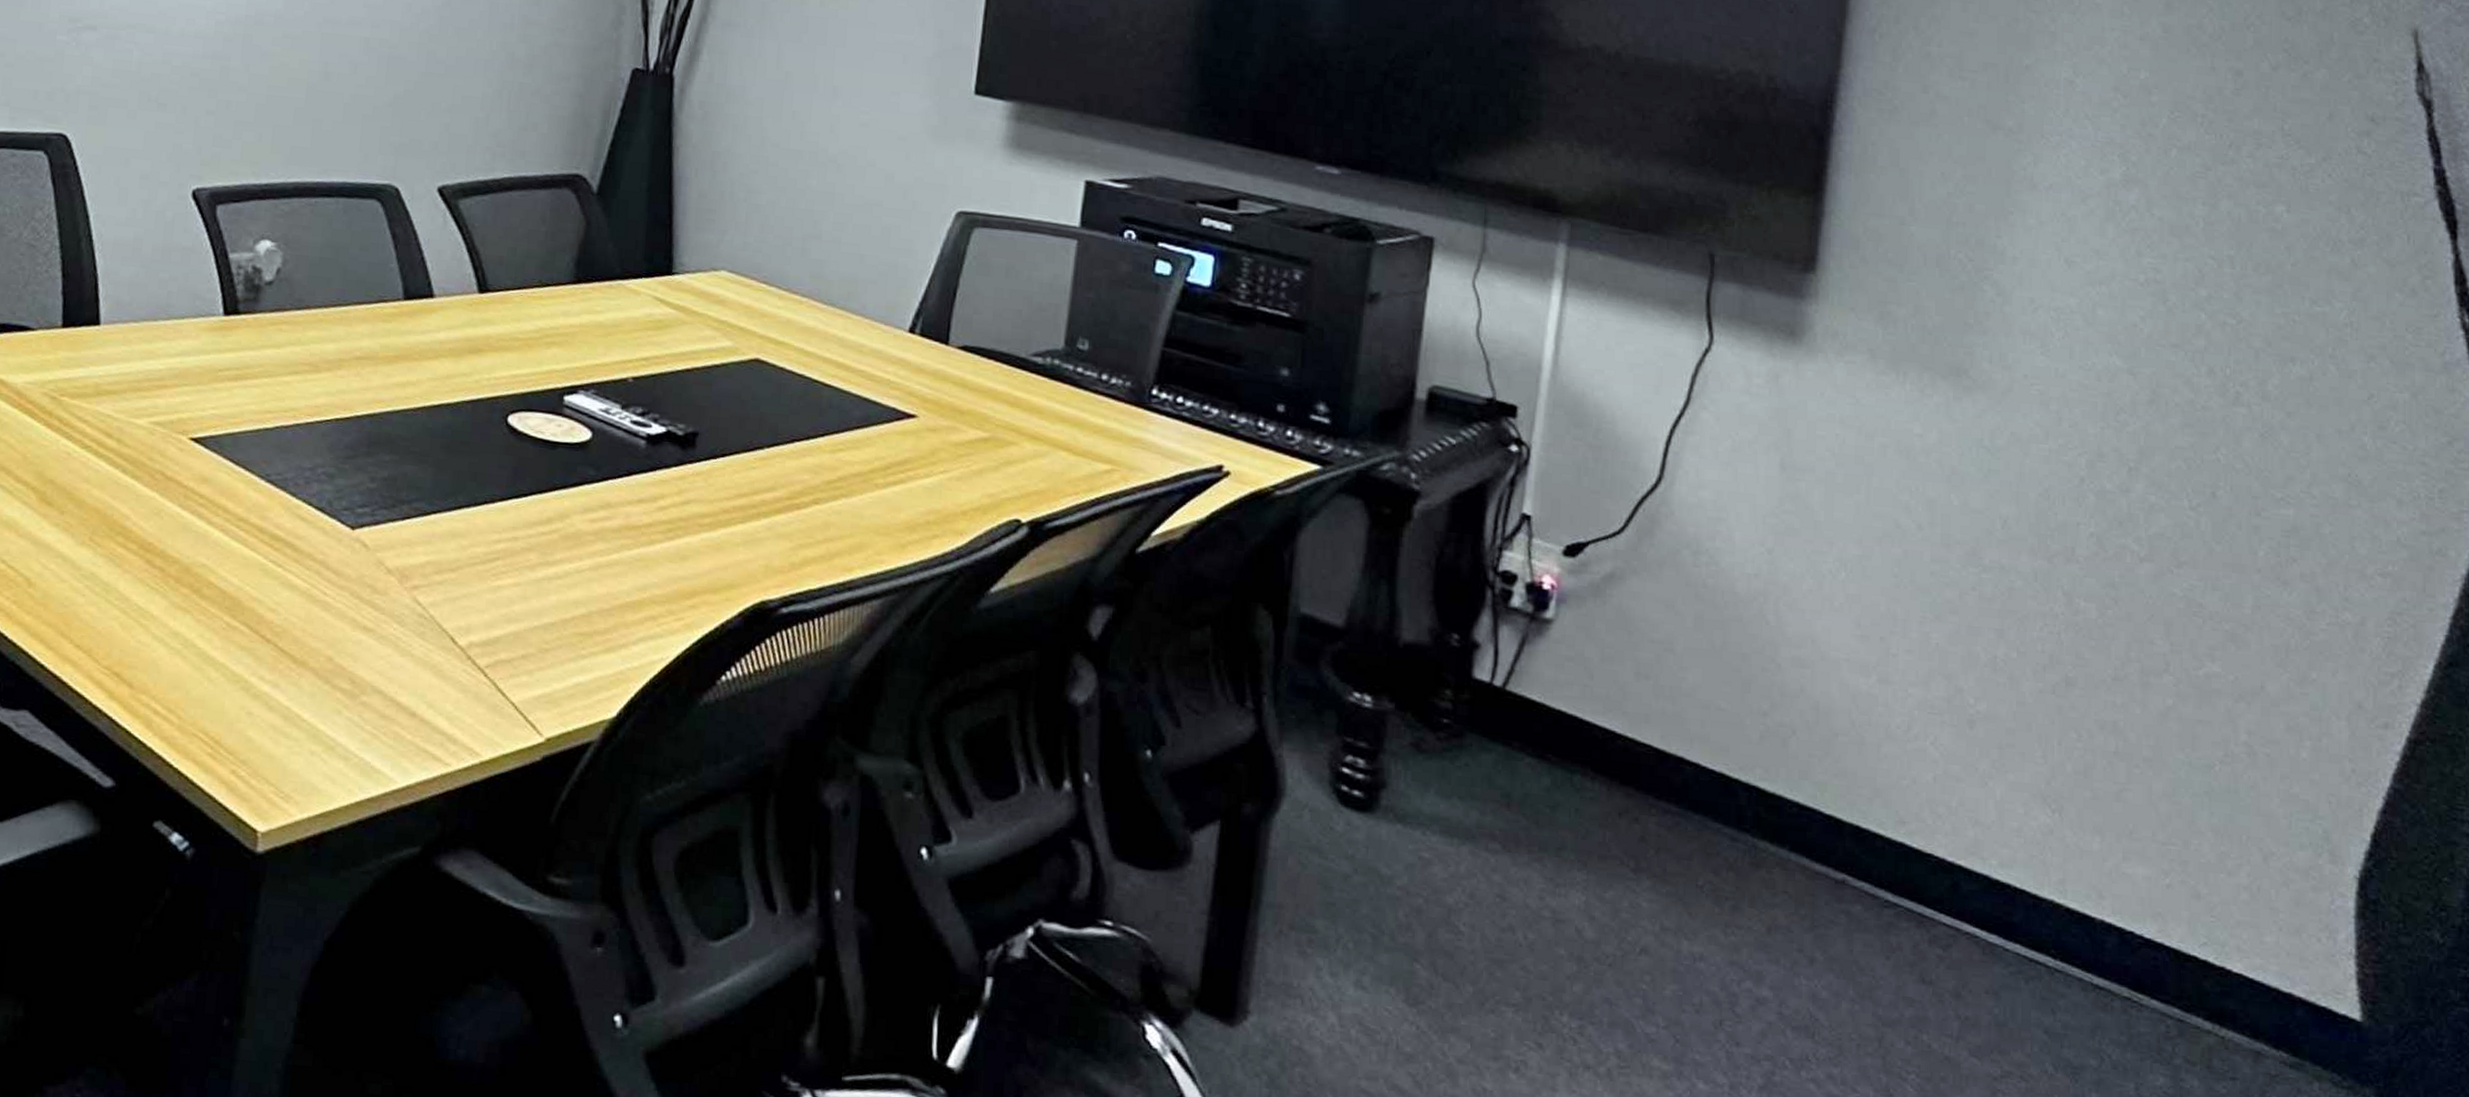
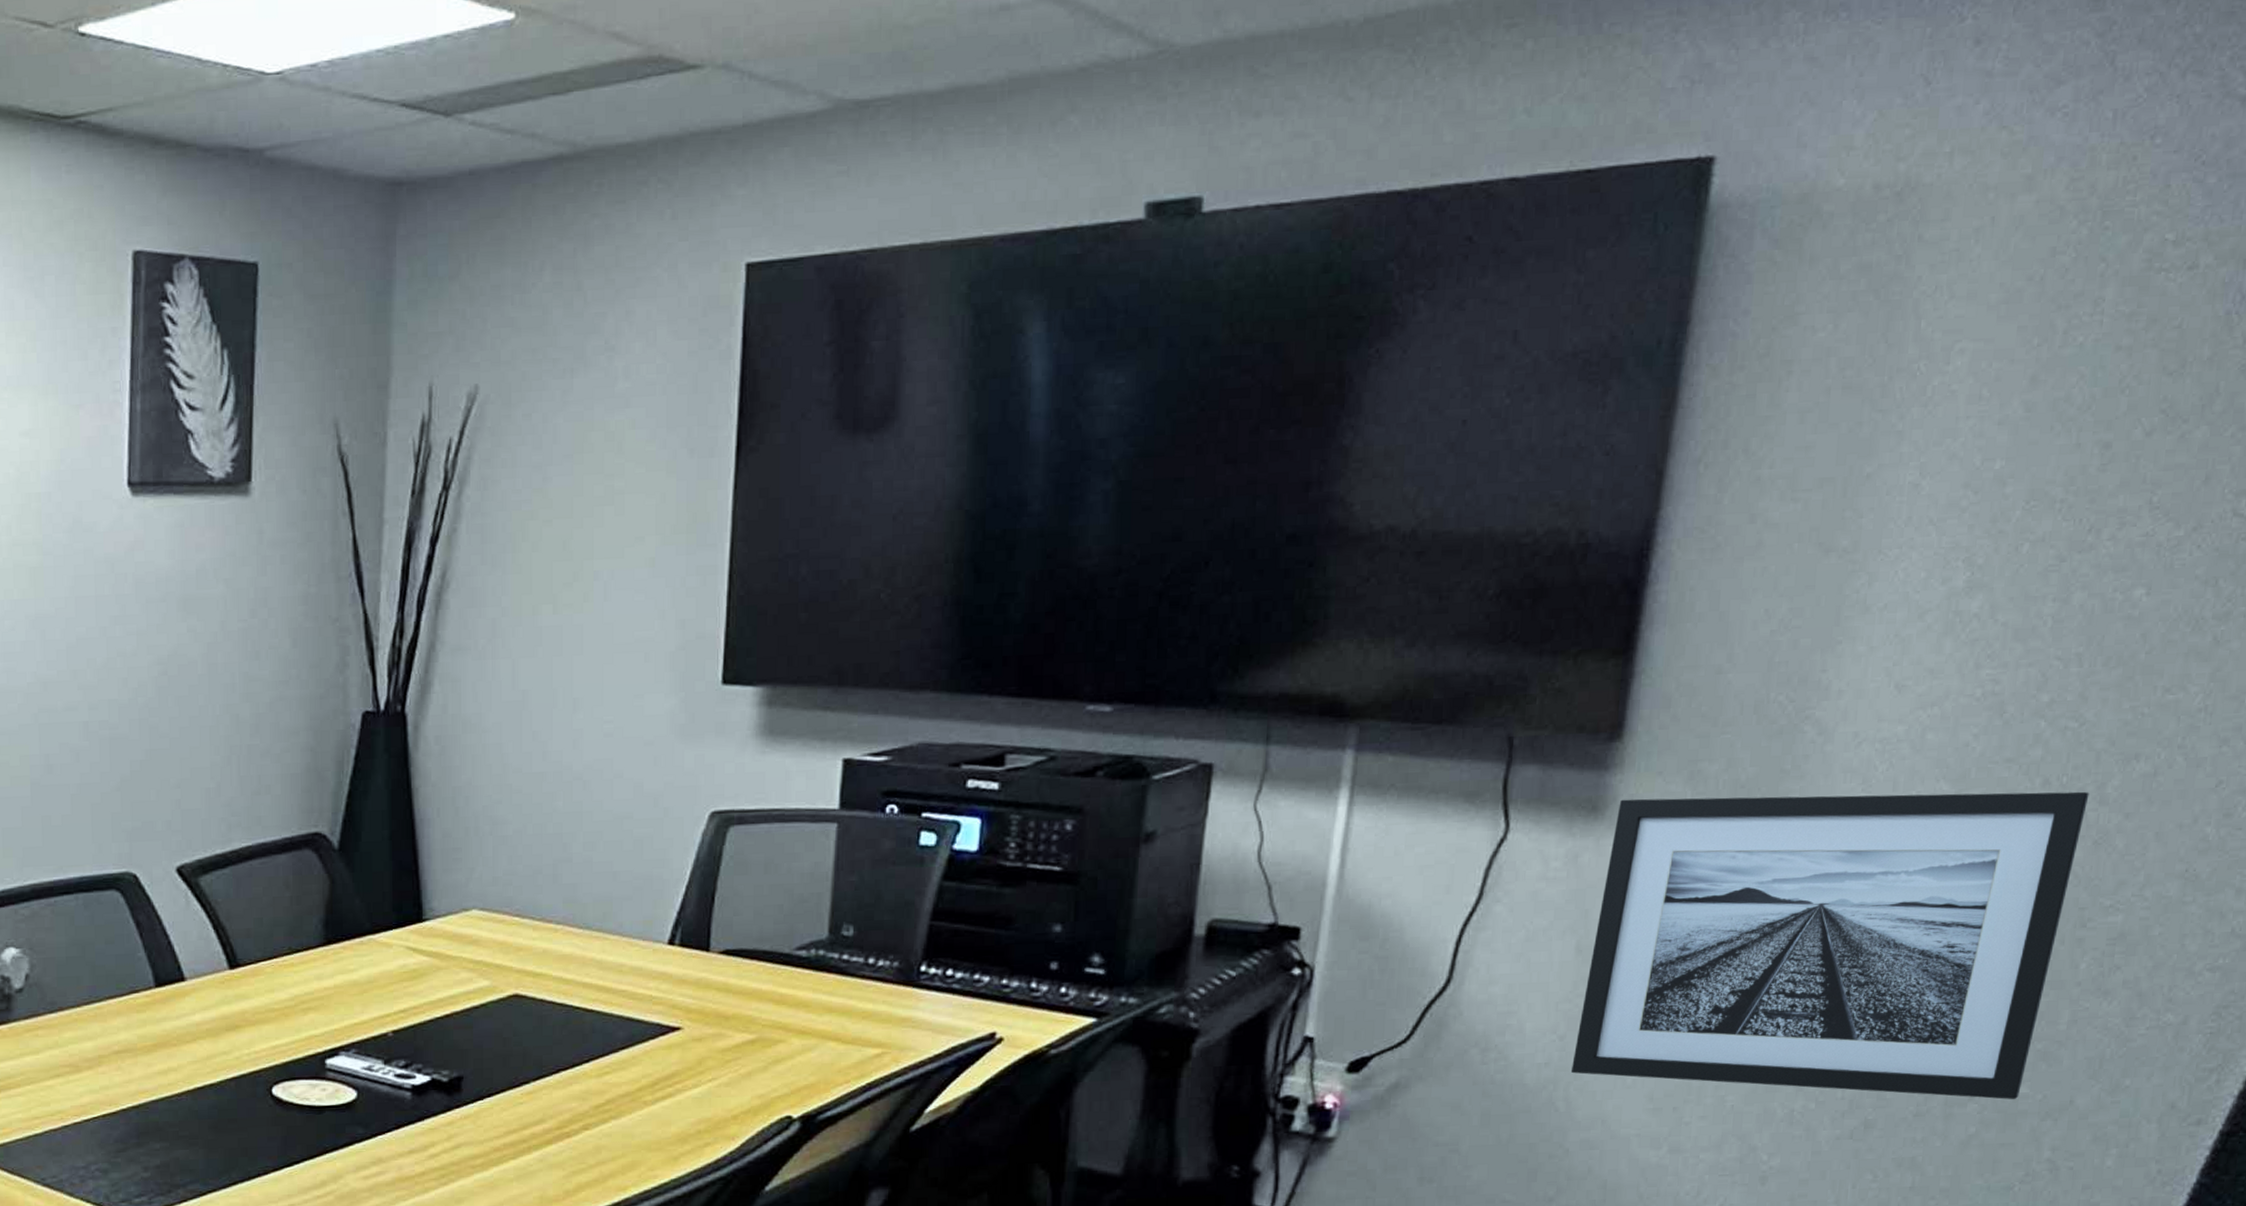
wall art: none [1779,328,2252,678] -> present [1570,791,2090,1100]

